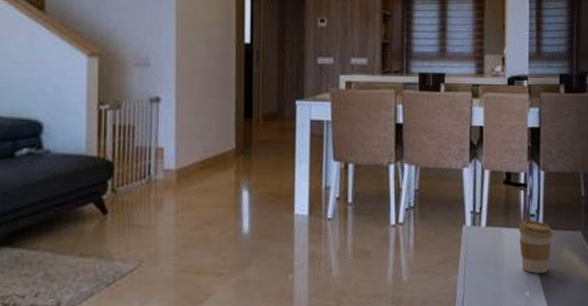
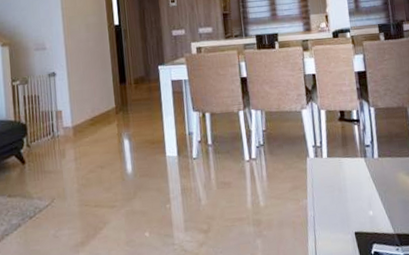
coffee cup: present [518,220,553,274] -> none [356,150,389,196]

